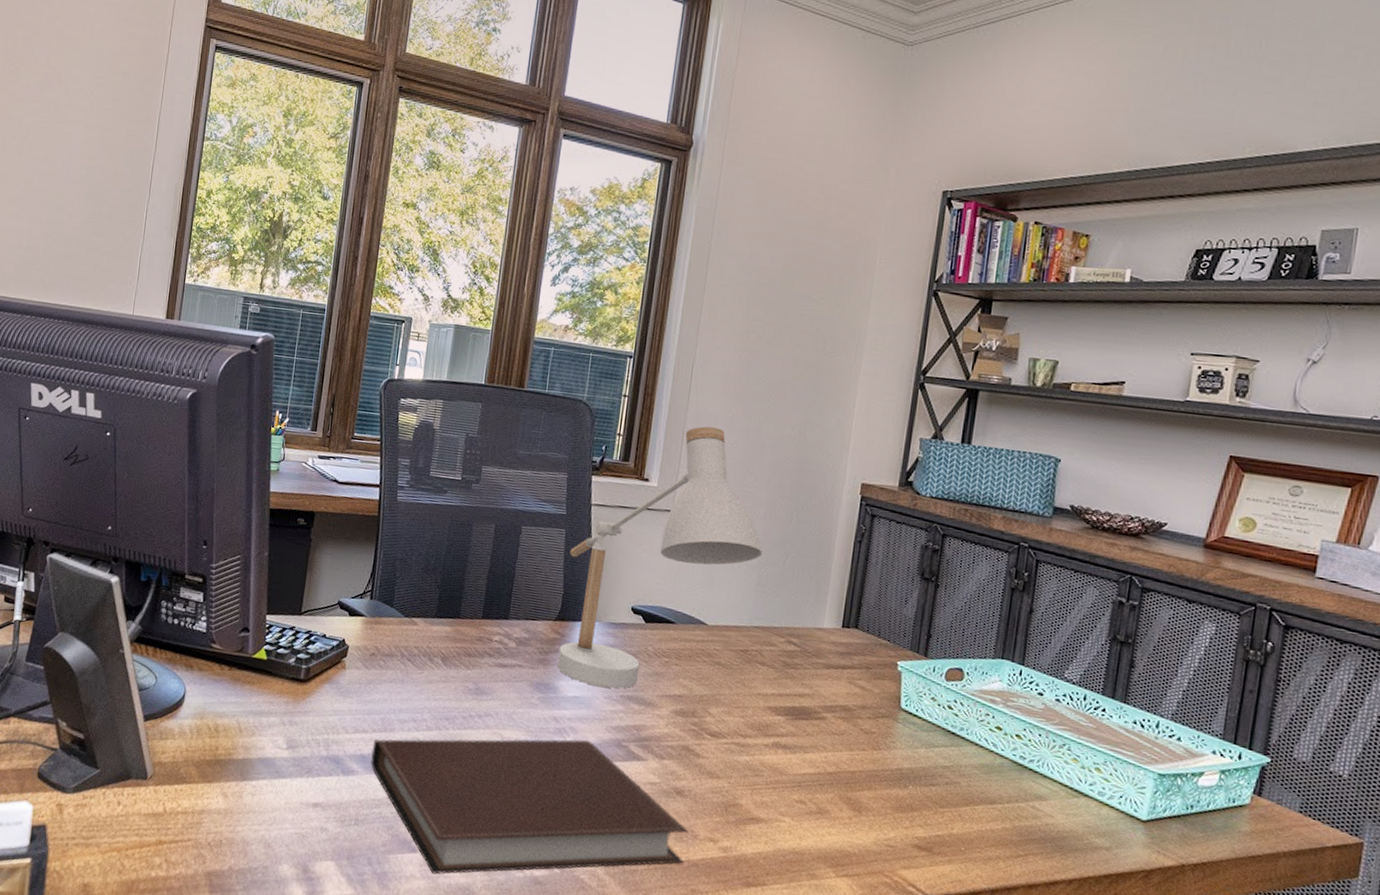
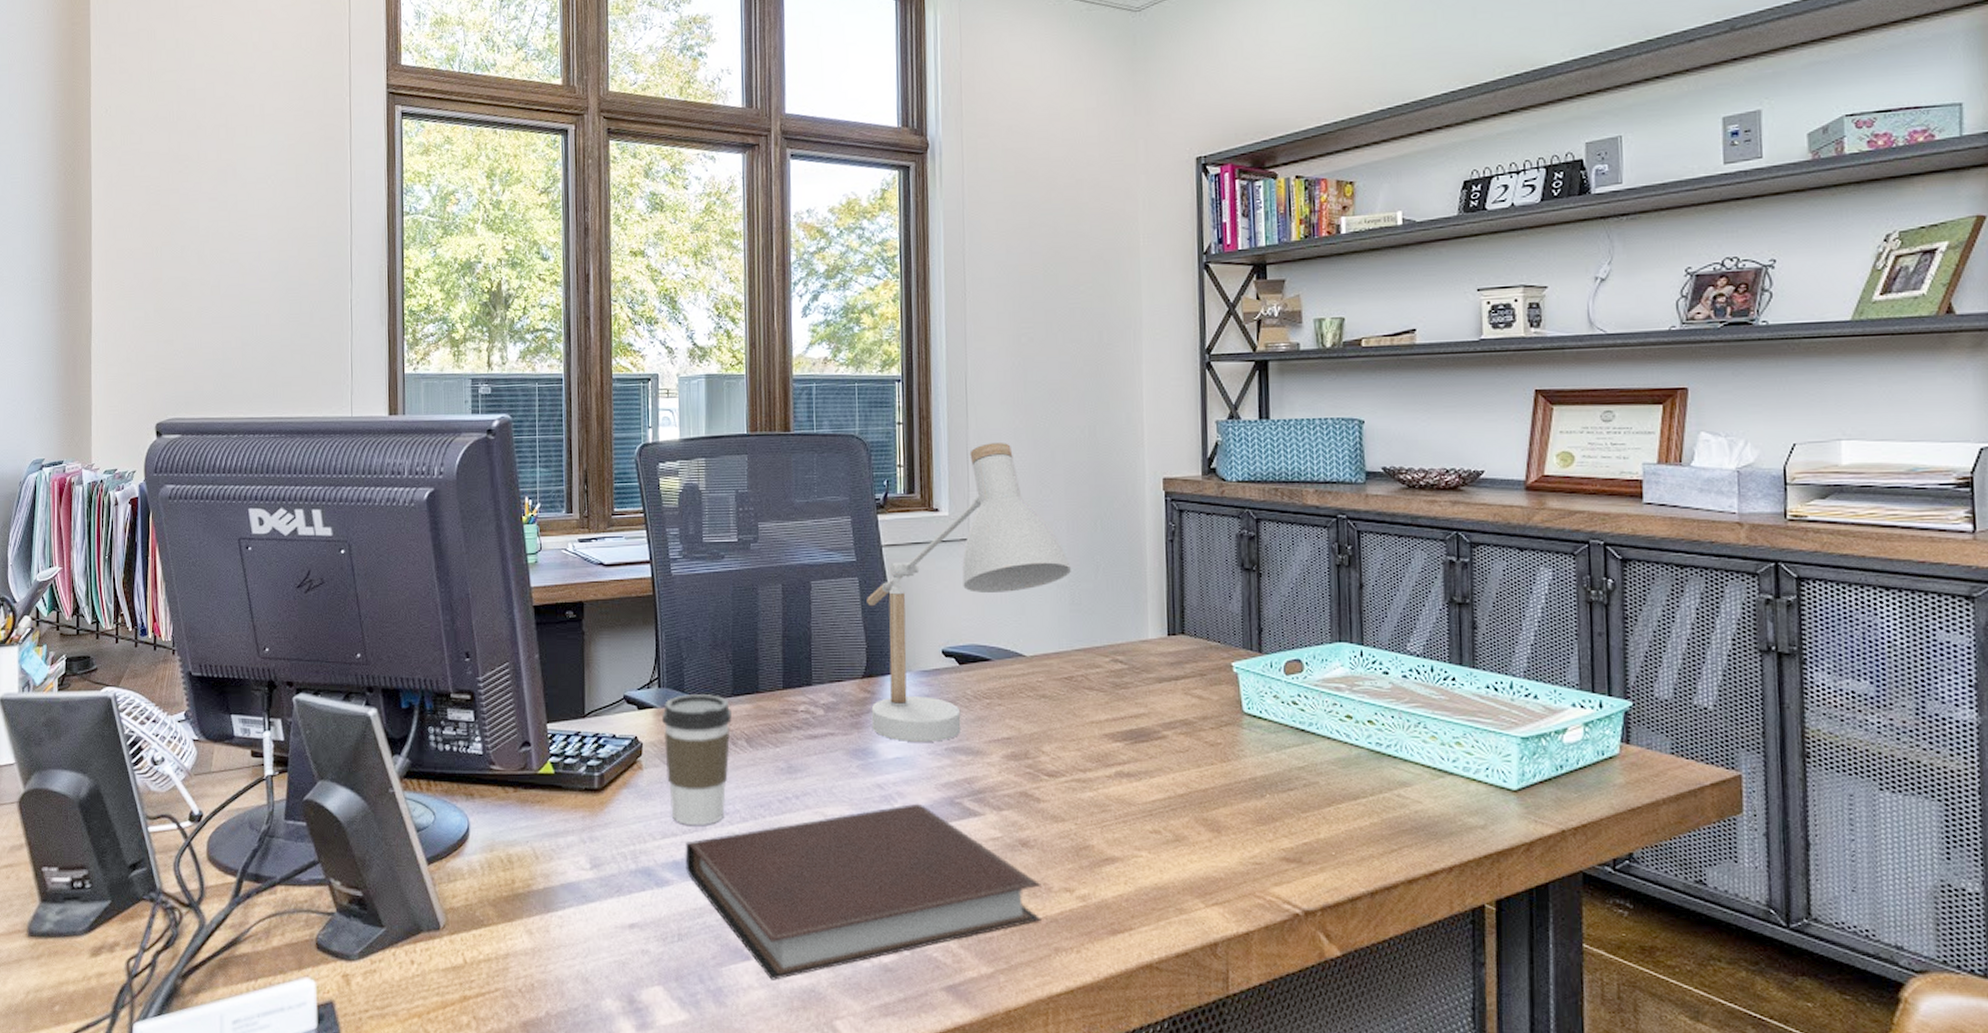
coffee cup: none [365,609,433,728] -> present [662,694,732,825]

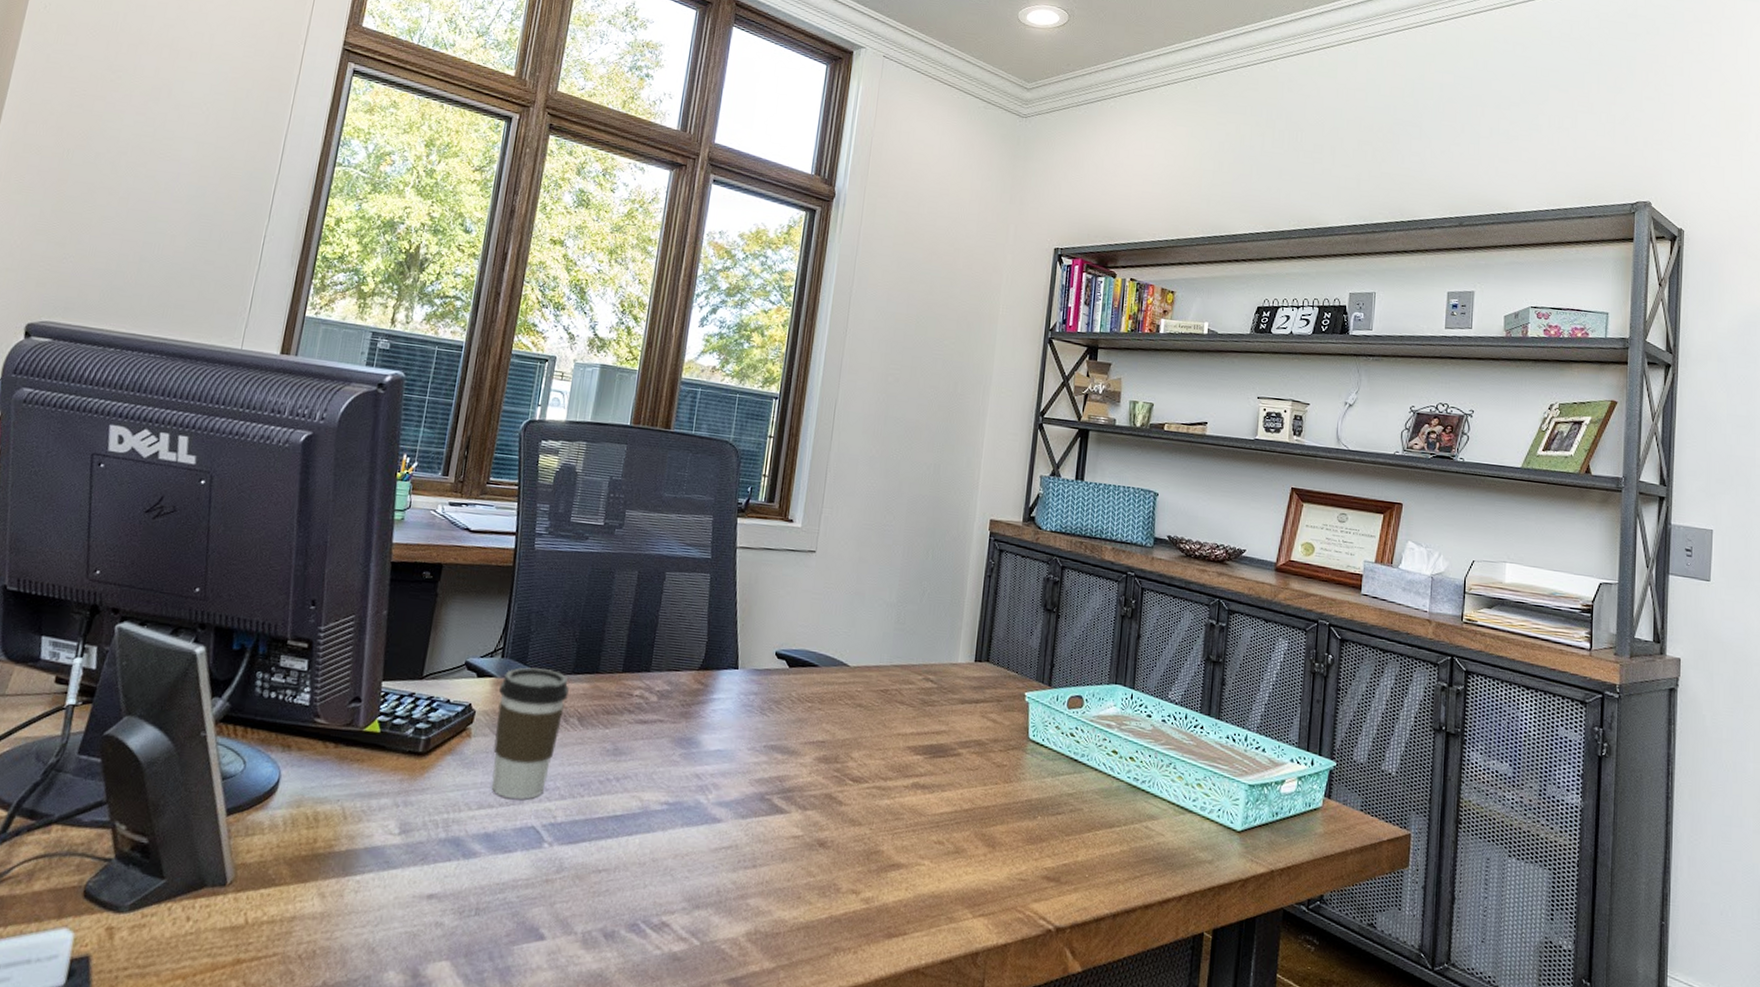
notebook: present [685,803,1042,980] -> none [495,795,832,963]
desk lamp: present [867,443,1071,743] -> none [700,466,901,739]

